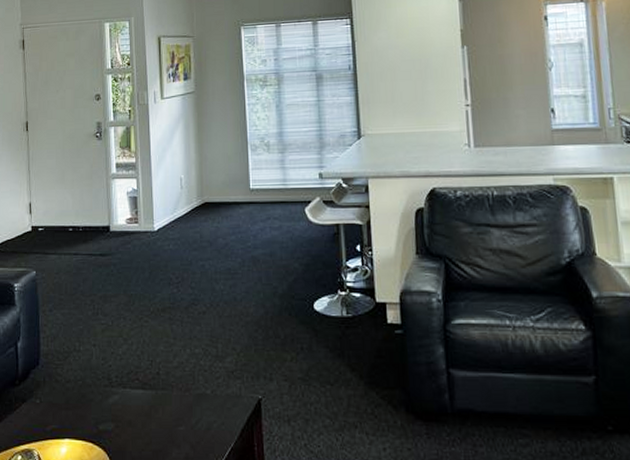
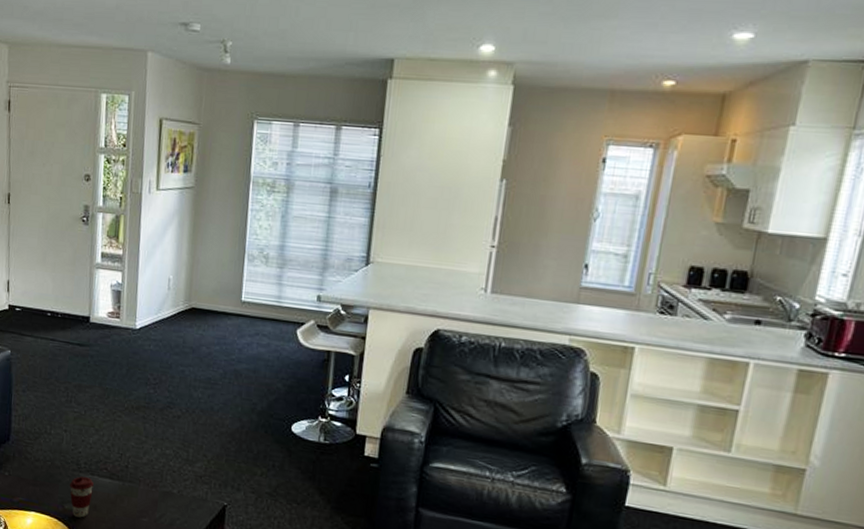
coffee cup: none [103,392,126,437] -> present [70,476,94,518]

